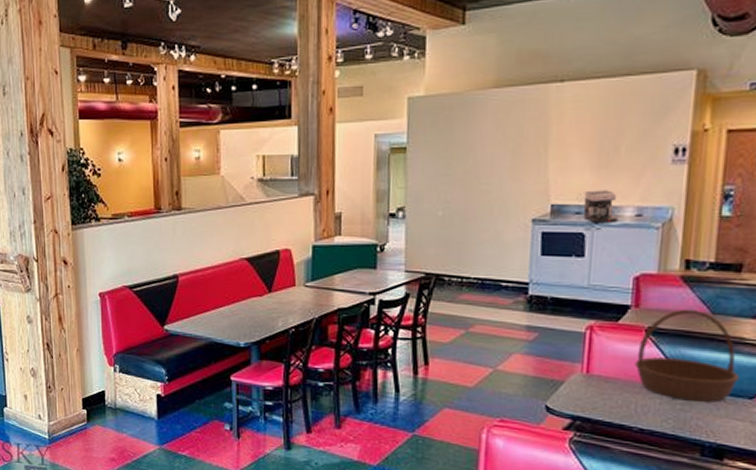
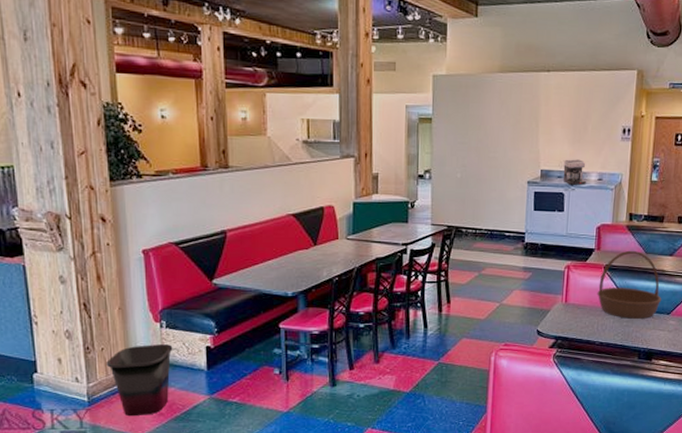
waste bin: none [65,388,126,459] -> present [106,344,173,416]

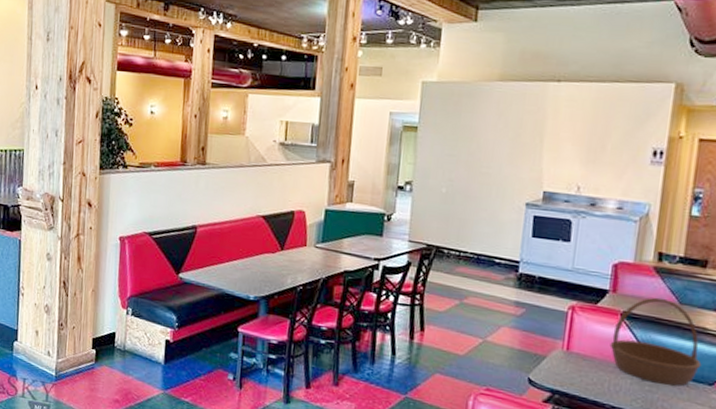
waste bin: present [106,344,173,416] -> none [75,328,136,400]
coffee maker: present [563,159,586,185] -> none [571,181,602,213]

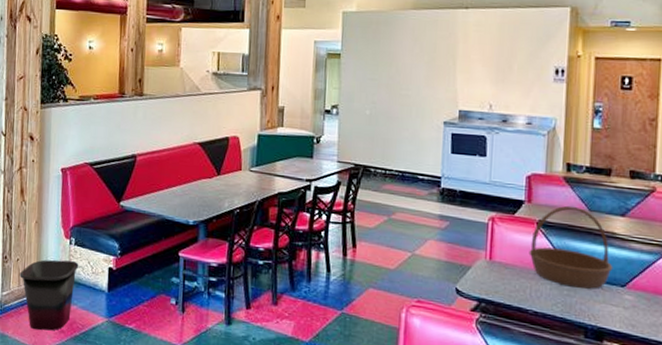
waste bin: none [75,328,136,400] -> present [20,259,79,331]

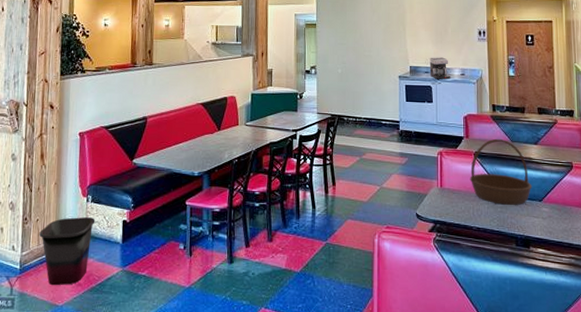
coffee maker: none [484,100,512,129] -> present [429,57,450,79]

